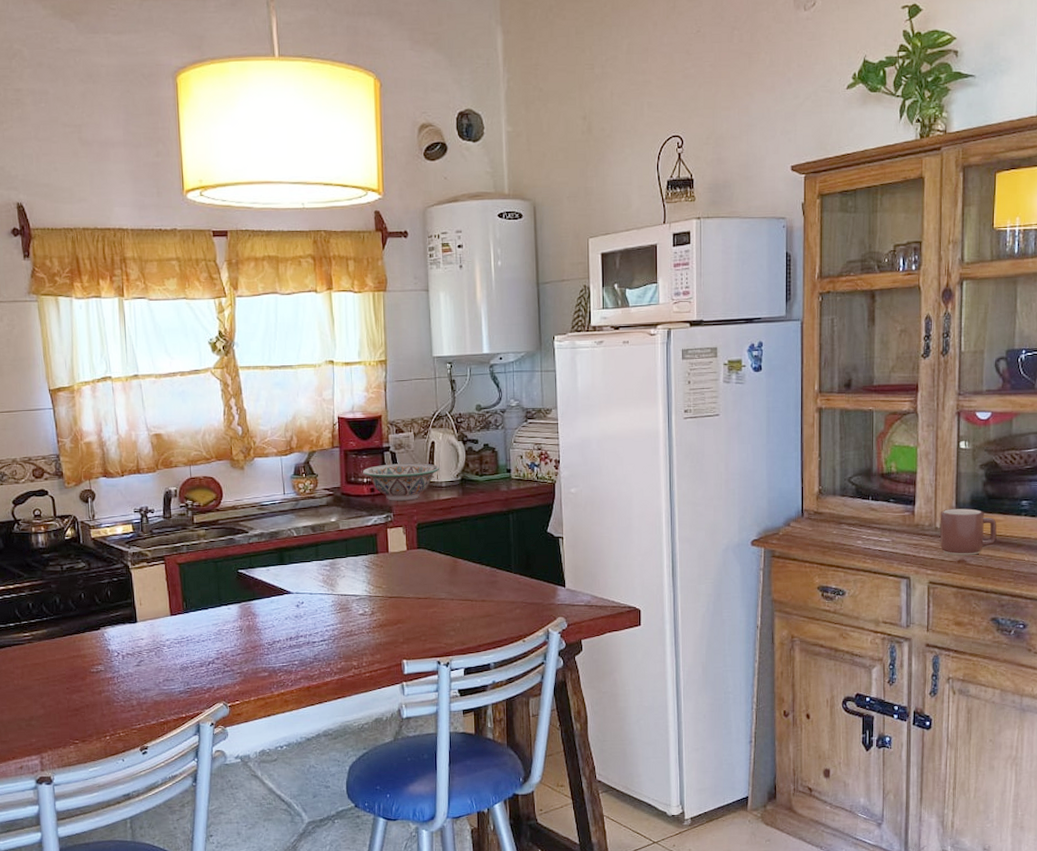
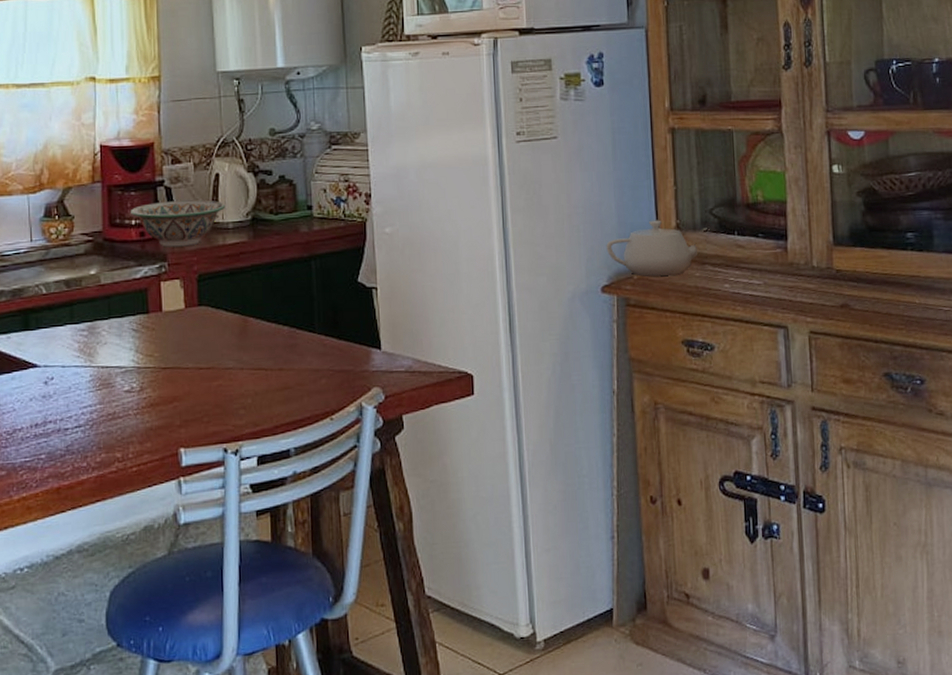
teapot: none [757,486,848,534] -> present [606,220,710,278]
mug: present [940,508,997,556] -> none [816,243,882,300]

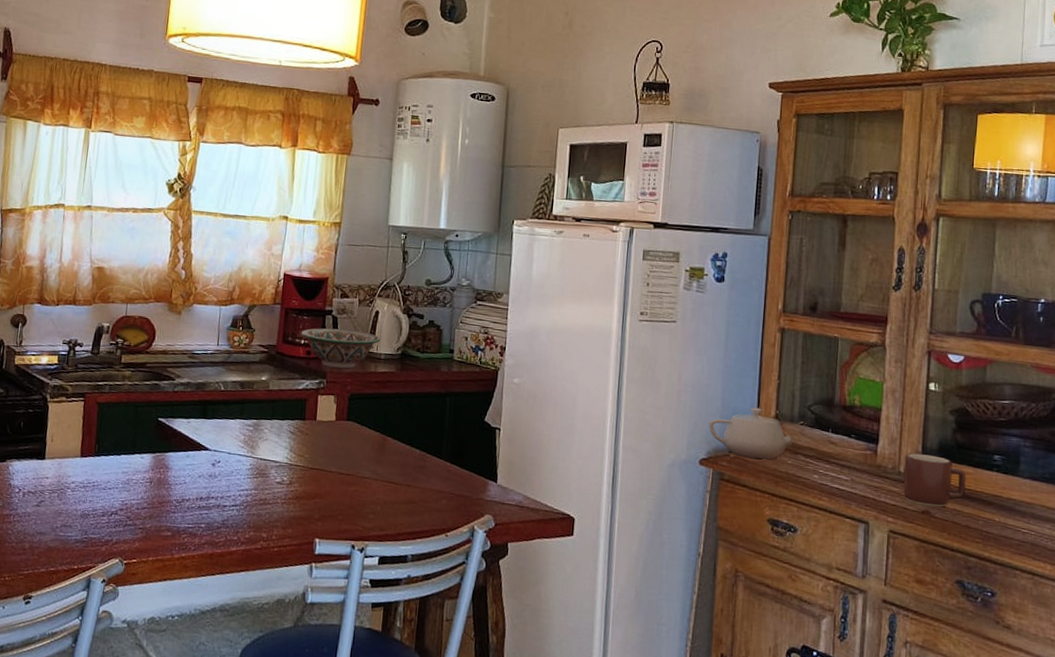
mug: none [816,243,882,300] -> present [903,453,966,508]

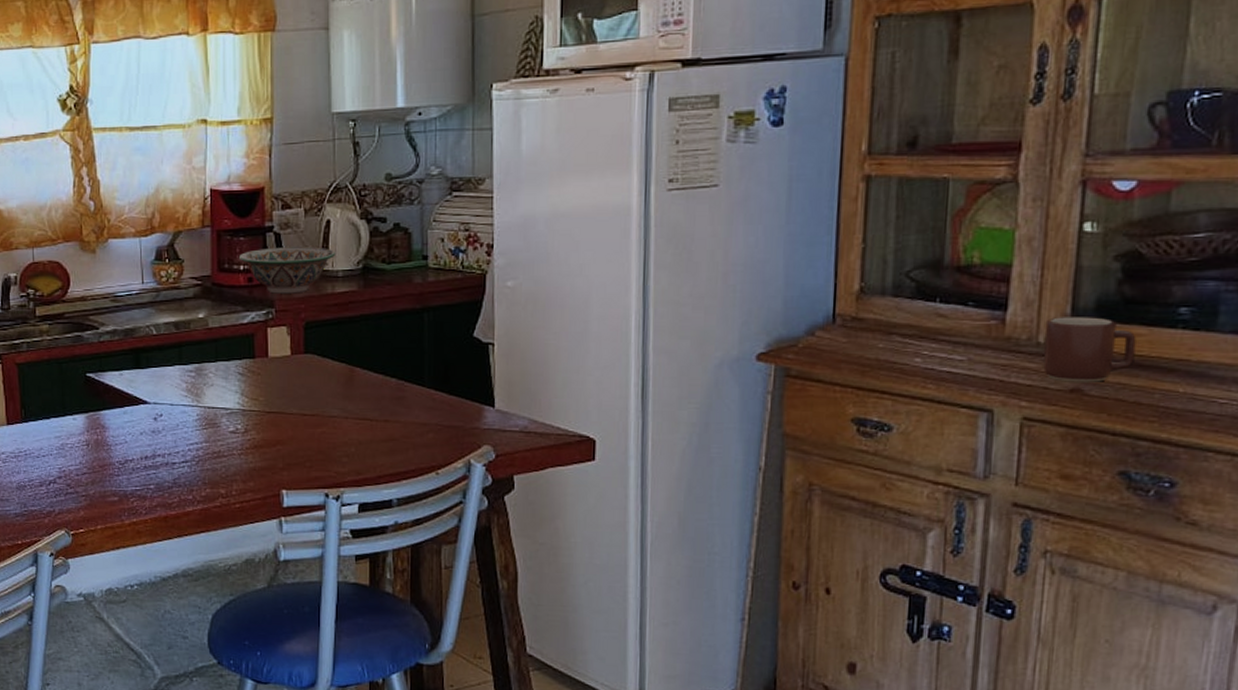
teapot: present [708,407,806,460] -> none [767,282,903,346]

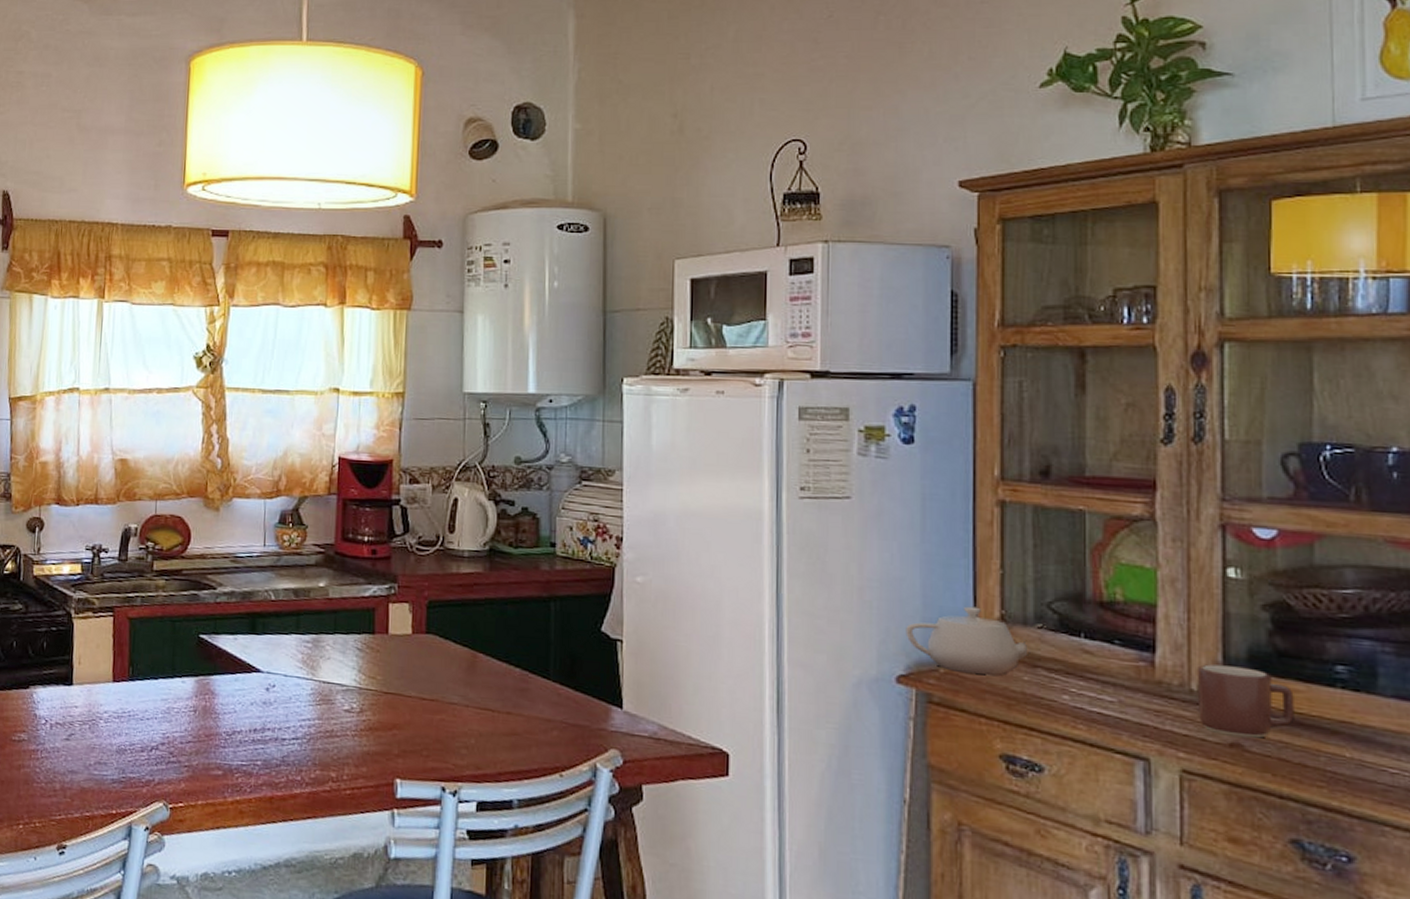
decorative bowl: present [239,247,336,294] -> none [364,521,463,570]
teapot: none [767,282,903,346] -> present [906,606,1046,676]

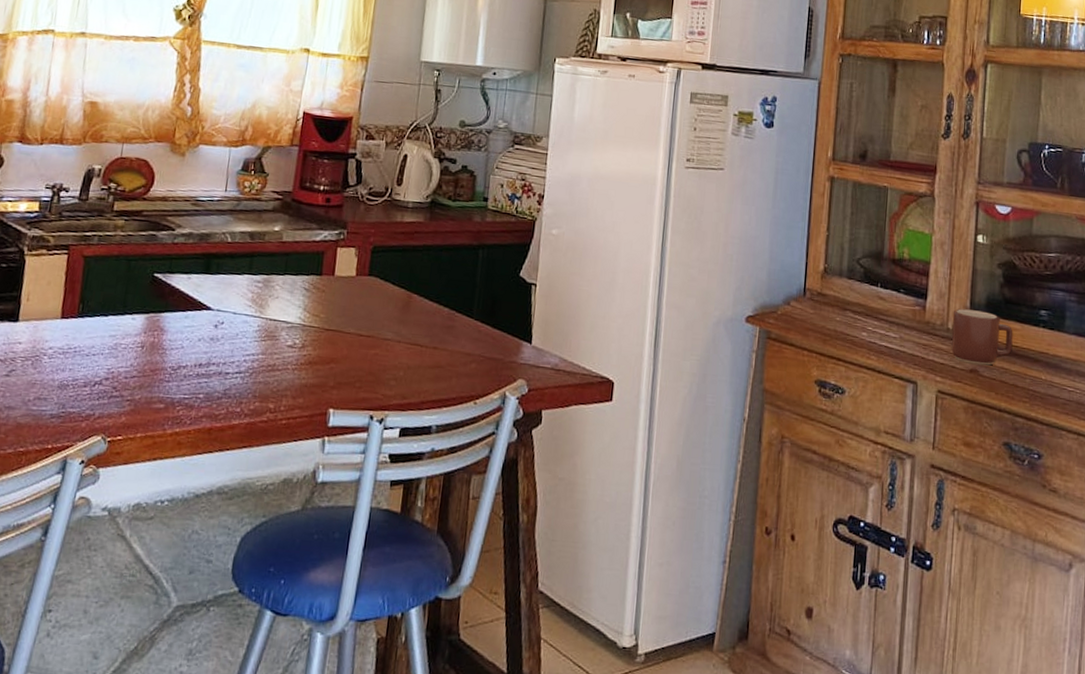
teapot: present [906,606,1046,676] -> none [755,260,855,317]

